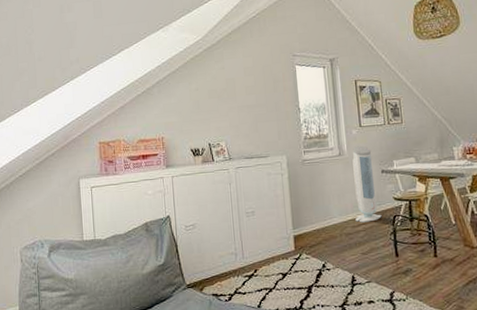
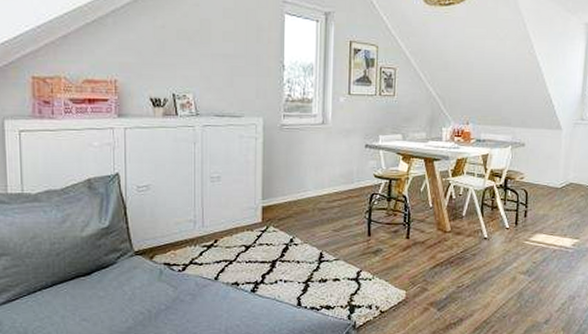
air purifier: present [352,146,382,223] -> none [331,115,359,198]

